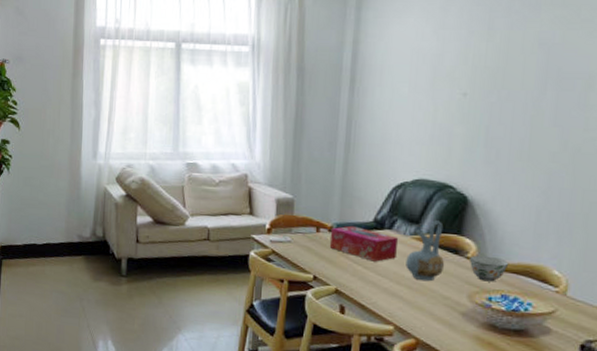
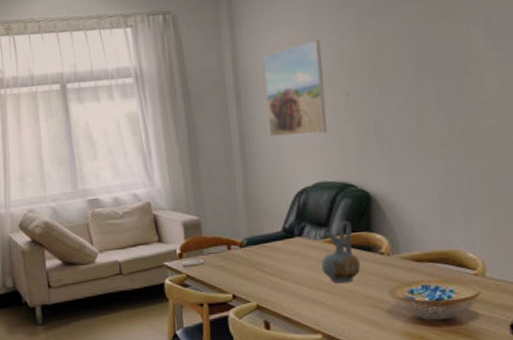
tissue box: present [329,225,399,262] -> none [241,238,311,271]
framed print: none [378,33,448,130] -> present [262,39,327,137]
soup bowl: present [469,255,509,282] -> none [383,248,424,275]

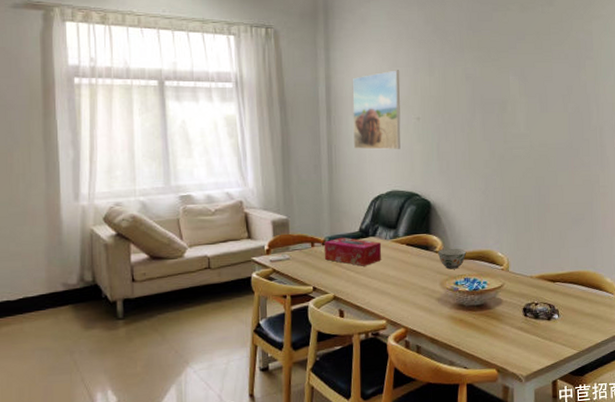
tissue box: none [241,238,311,271] -> present [324,237,382,266]
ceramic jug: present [321,220,361,284] -> none [389,224,420,277]
soup bowl: none [383,248,424,275] -> present [437,248,467,270]

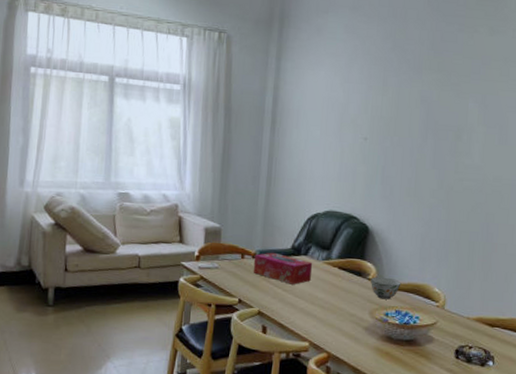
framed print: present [352,70,401,150] -> none [295,86,352,169]

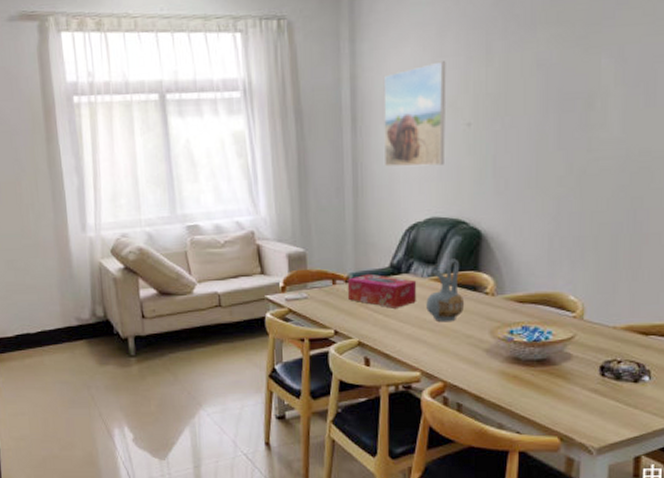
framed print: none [295,86,352,169] -> present [383,61,446,167]
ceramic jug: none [319,247,351,301] -> present [426,258,465,323]
soup bowl: present [370,276,401,300] -> none [487,289,527,315]

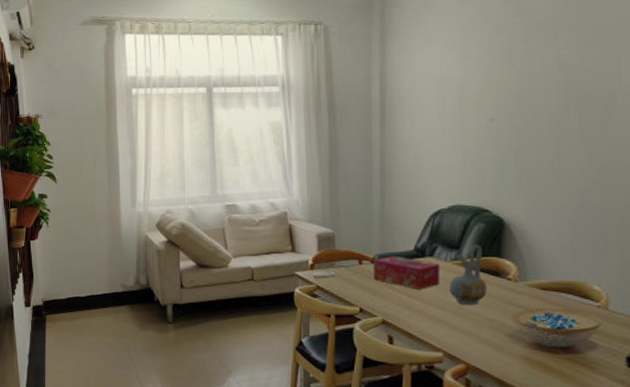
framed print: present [383,61,446,167] -> none [411,62,470,157]

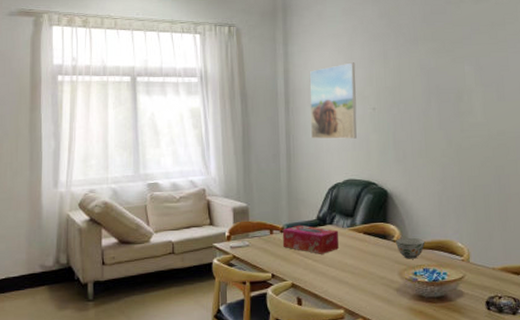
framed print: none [411,62,470,157] -> present [309,62,357,139]
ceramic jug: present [449,244,488,306] -> none [347,212,378,266]
soup bowl: none [510,276,550,301] -> present [395,237,425,259]

